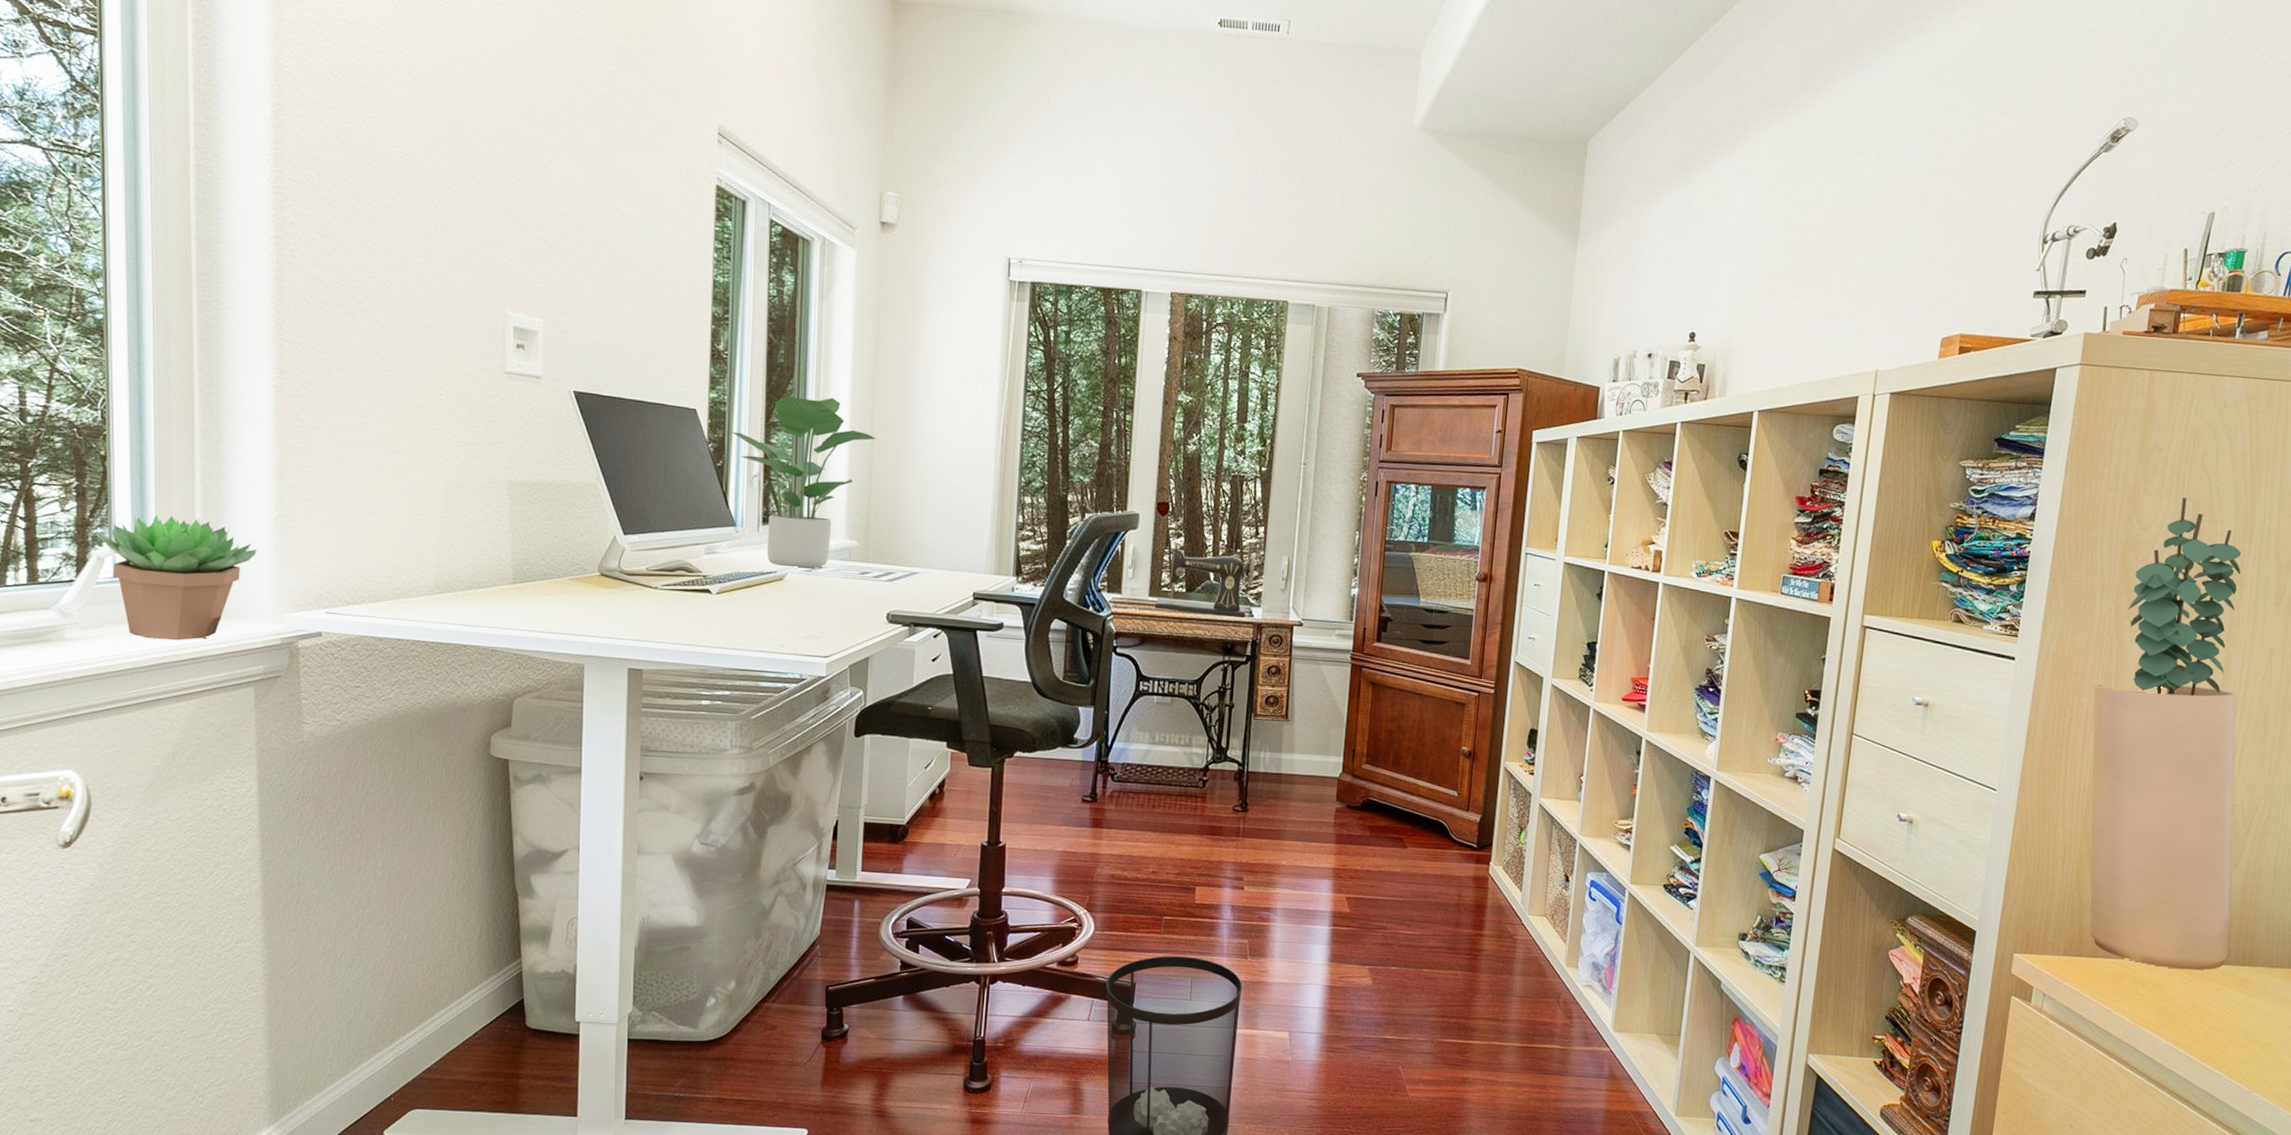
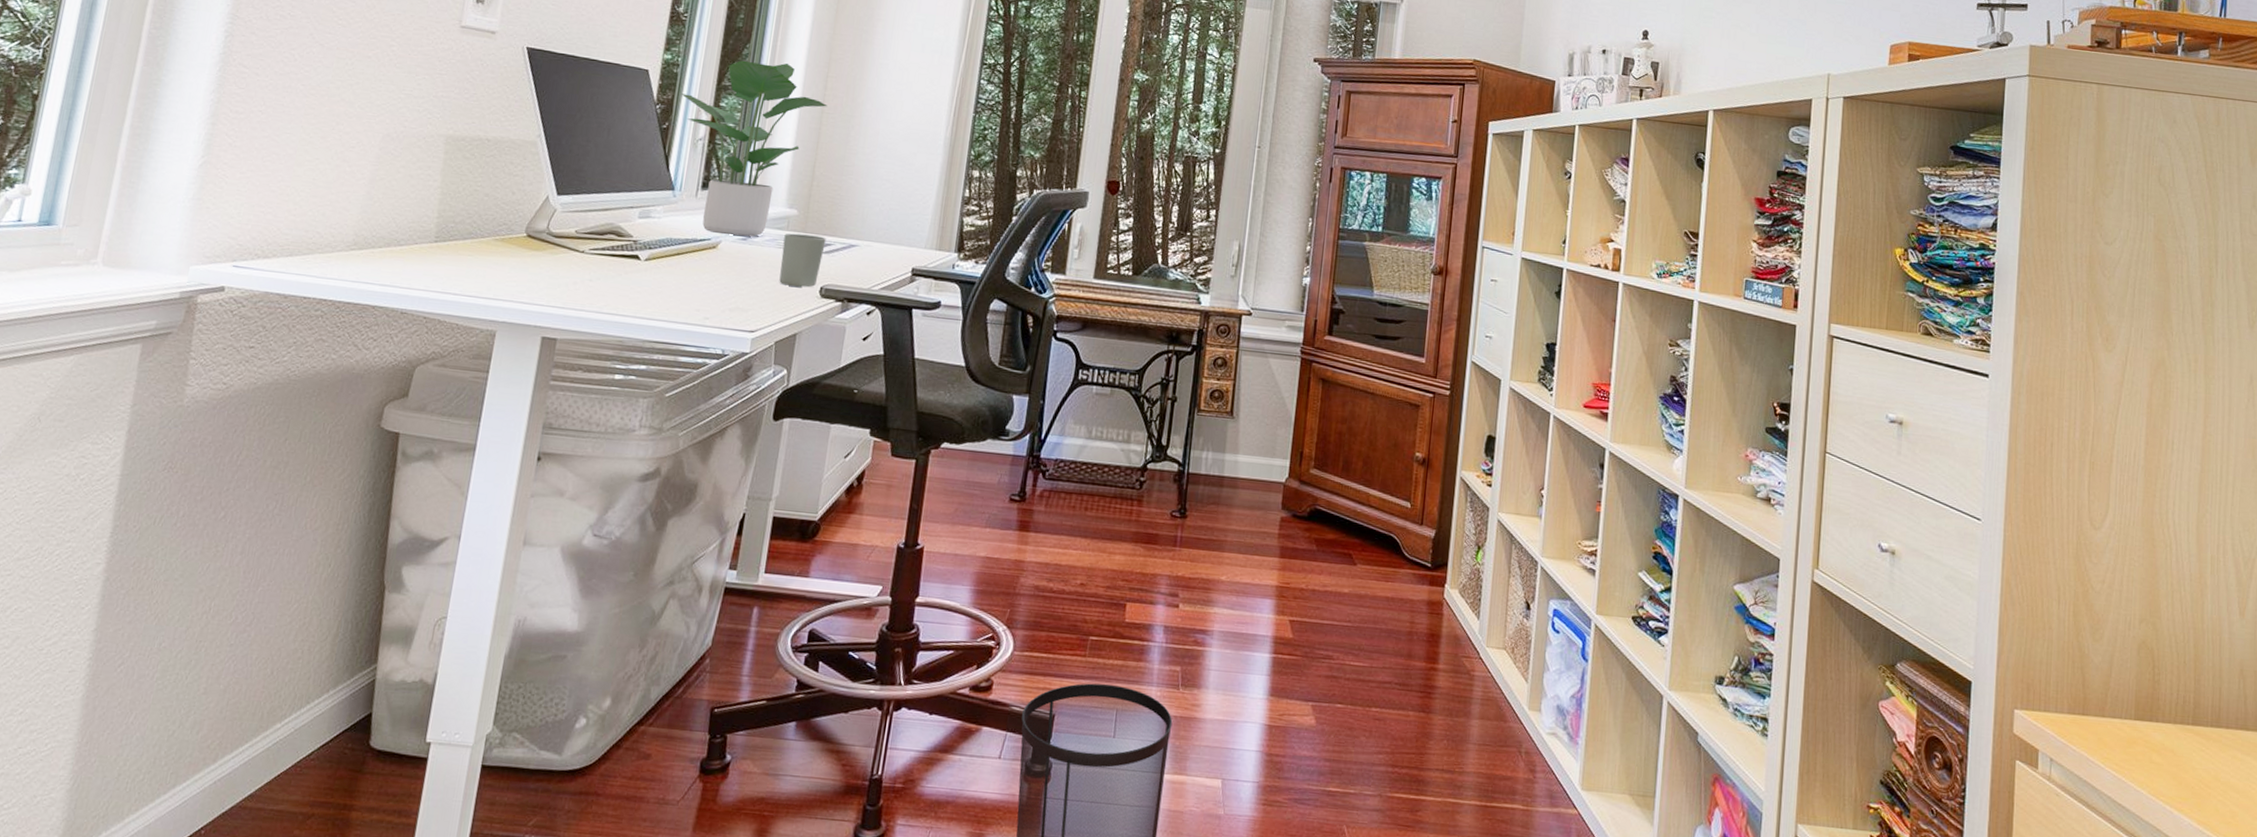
succulent plant: present [95,514,258,641] -> none [9,157,175,291]
mug: none [846,563,888,614] -> present [779,233,826,288]
sewing machine: present [1155,542,1256,618] -> none [1100,222,1206,305]
vase: present [2089,497,2241,970] -> none [2072,212,2248,736]

